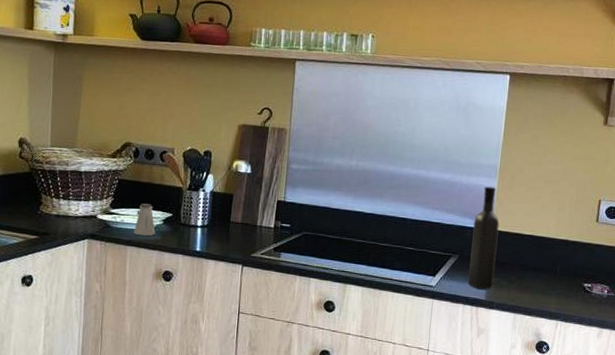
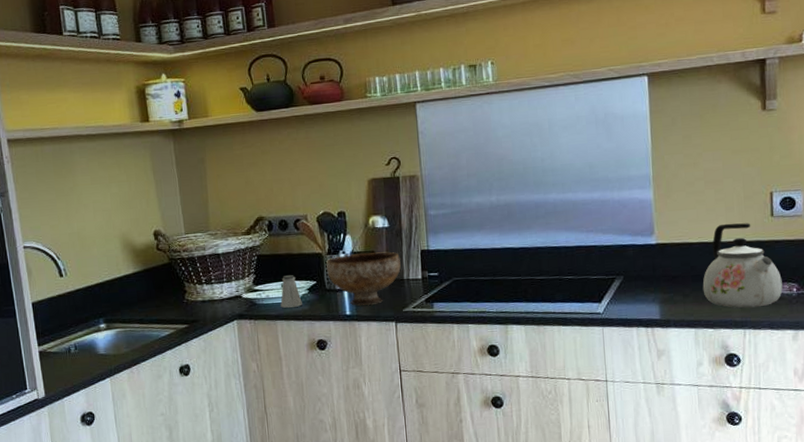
bowl: none [184,192,258,246] -> present [326,252,401,306]
wine bottle: present [468,186,499,289] -> none [634,198,667,309]
kettle: none [526,222,597,303] -> present [702,223,783,308]

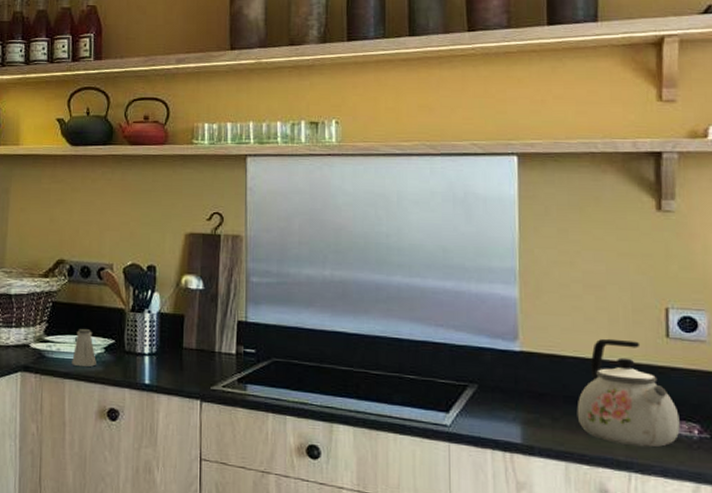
bowl: present [326,252,401,306] -> none [127,314,214,377]

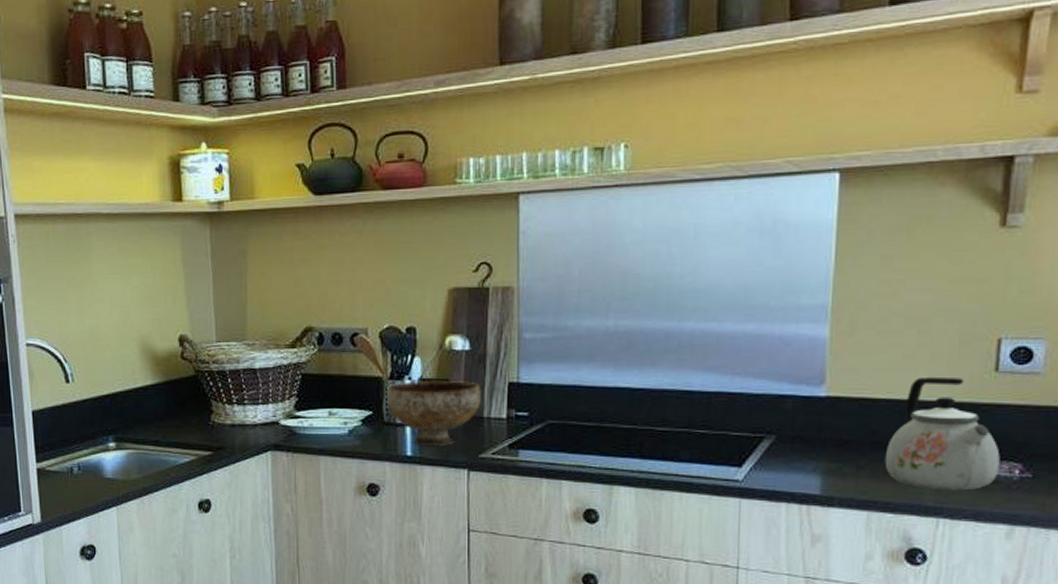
saltshaker: present [72,329,96,367] -> none [326,402,353,441]
bowl: none [127,314,214,377] -> present [386,380,482,447]

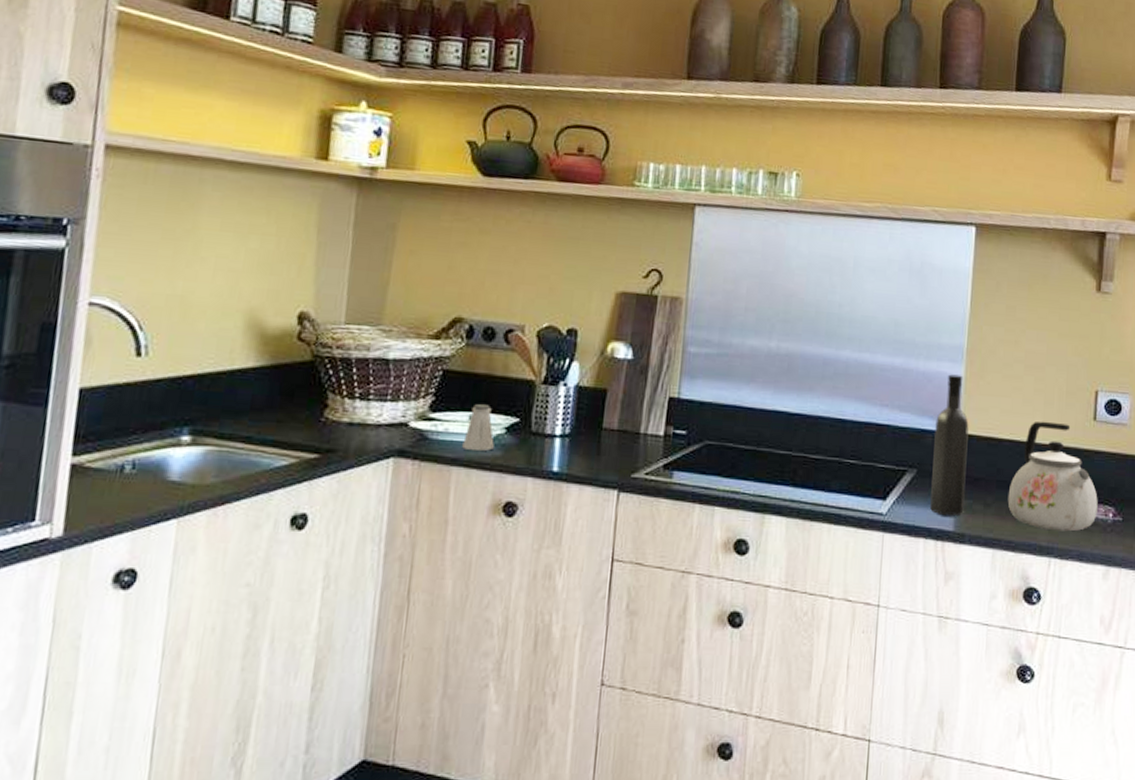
saltshaker: none [326,402,353,441] -> present [462,404,494,451]
bowl: present [386,380,482,447] -> none [536,387,641,463]
wine bottle: none [792,336,836,480] -> present [930,374,969,516]

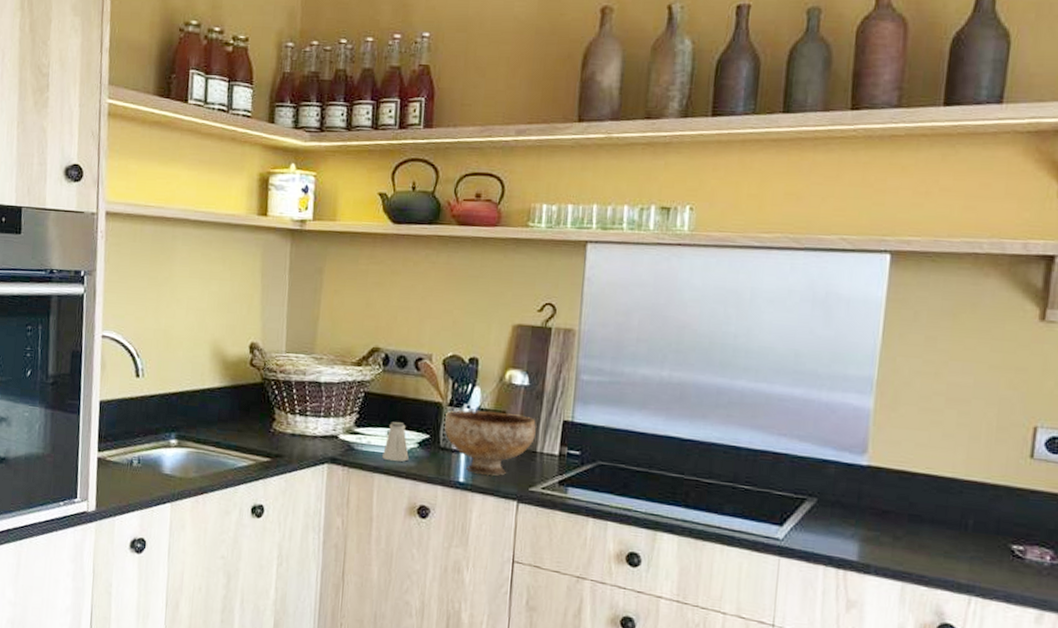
bowl: none [536,387,641,463] -> present [444,409,537,476]
wine bottle: present [930,374,969,516] -> none [831,405,878,546]
kettle: present [1007,421,1098,532] -> none [921,456,1033,572]

